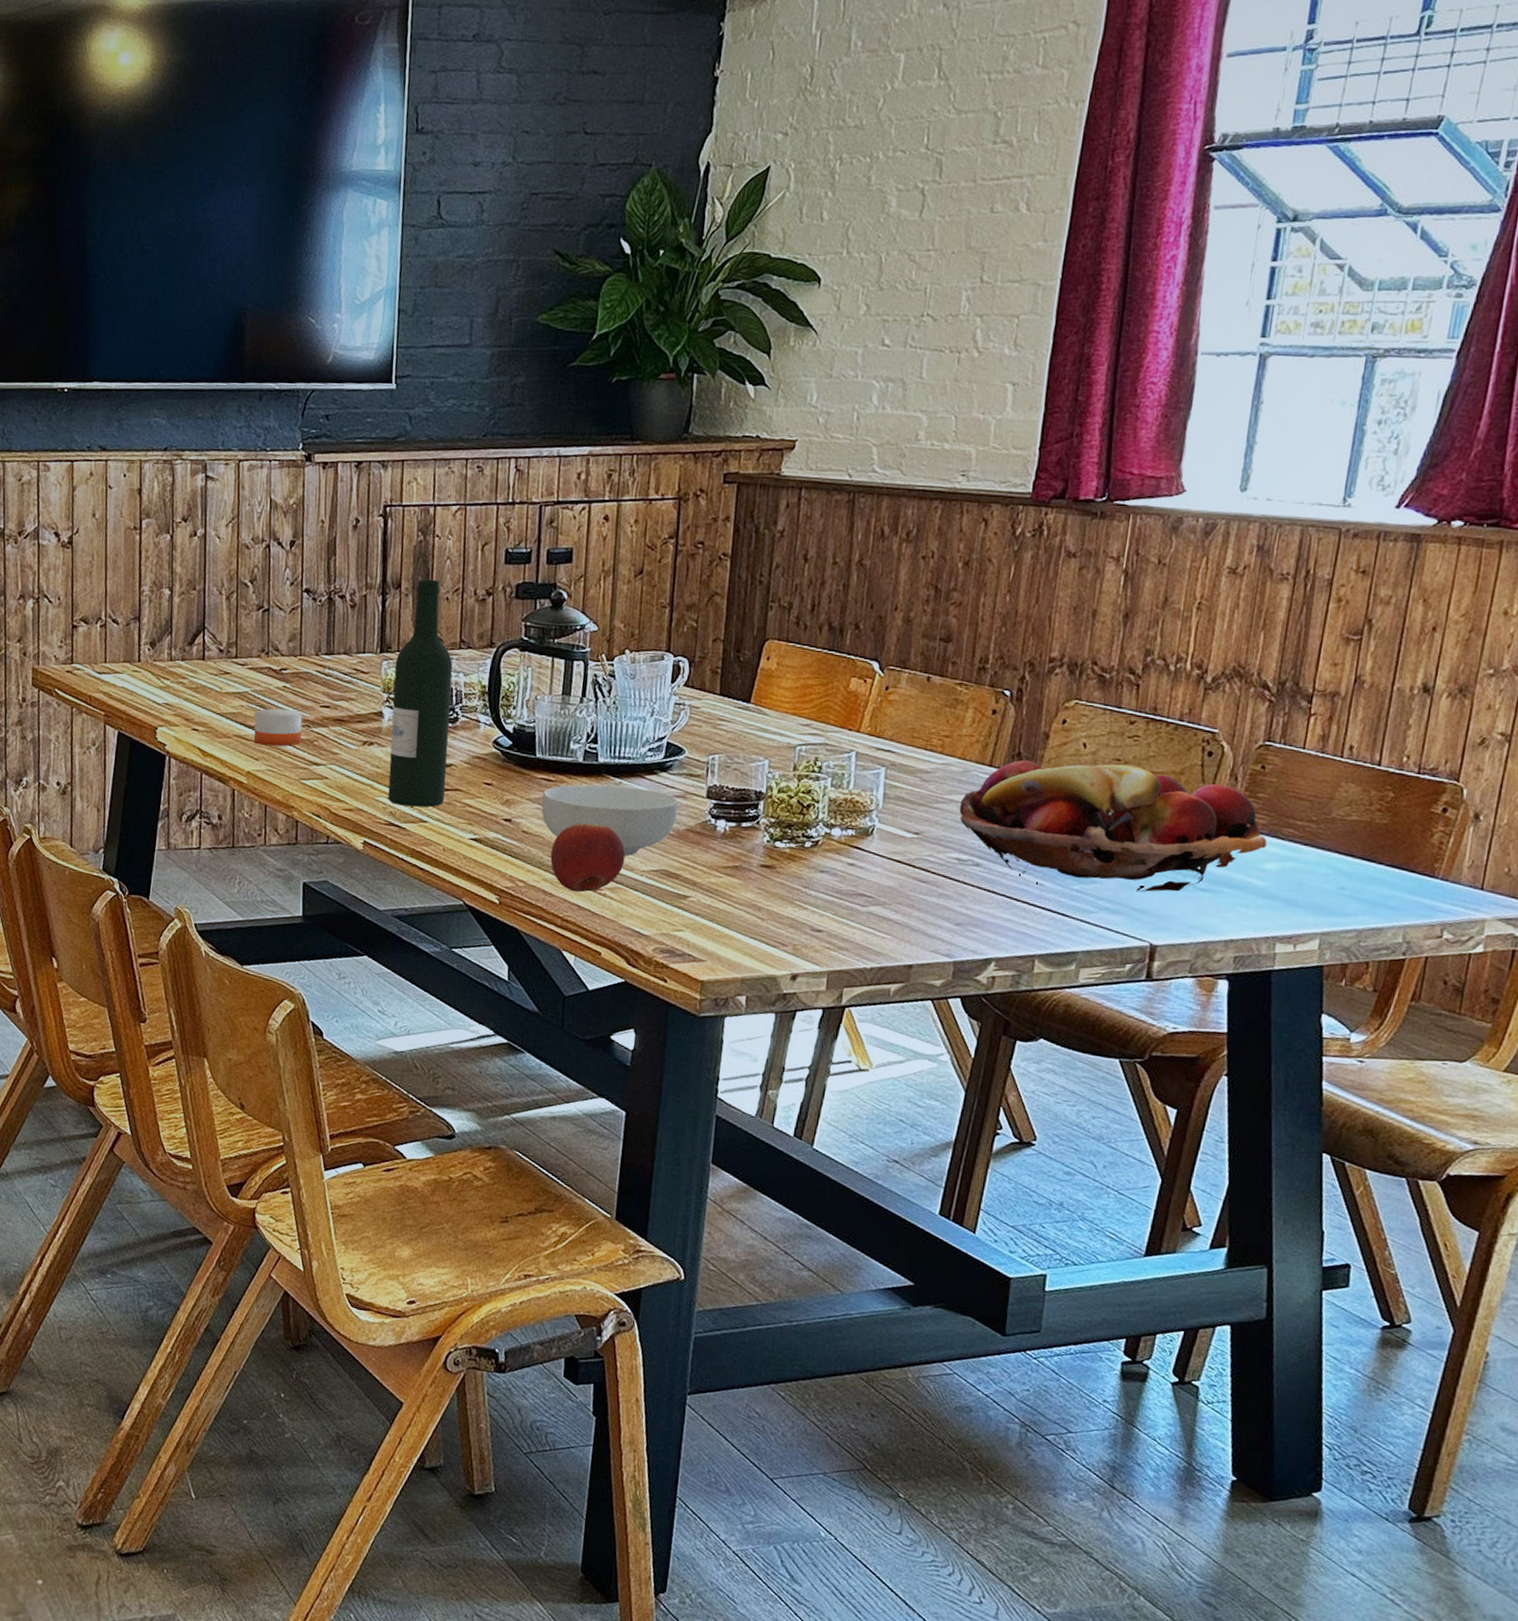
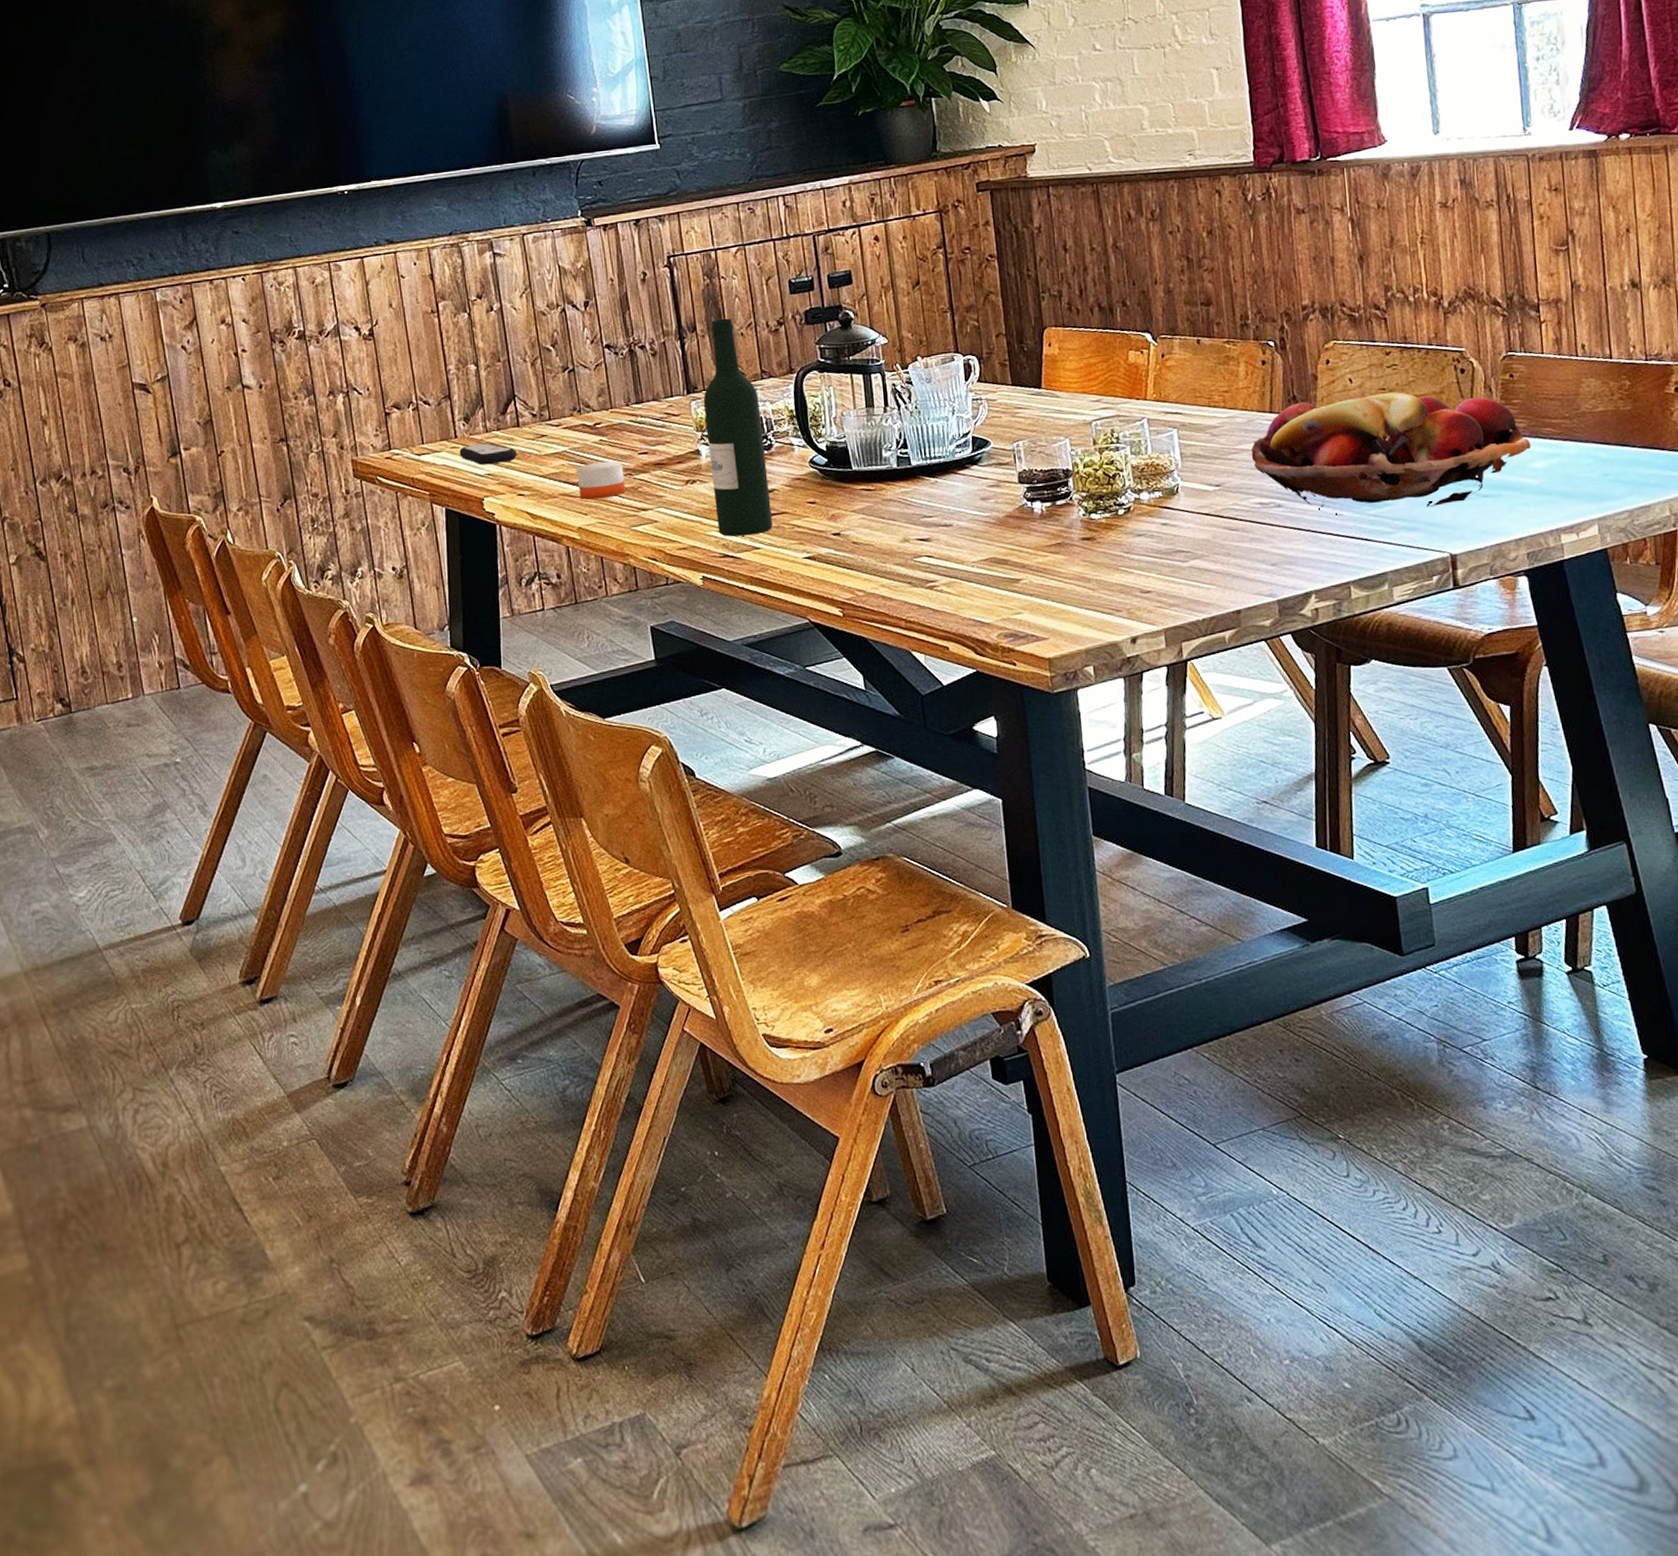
remote control: none [140,671,198,695] -> present [459,443,517,465]
cereal bowl: present [541,784,678,857] -> none [865,483,995,551]
fruit: present [550,823,626,892] -> none [883,524,954,593]

